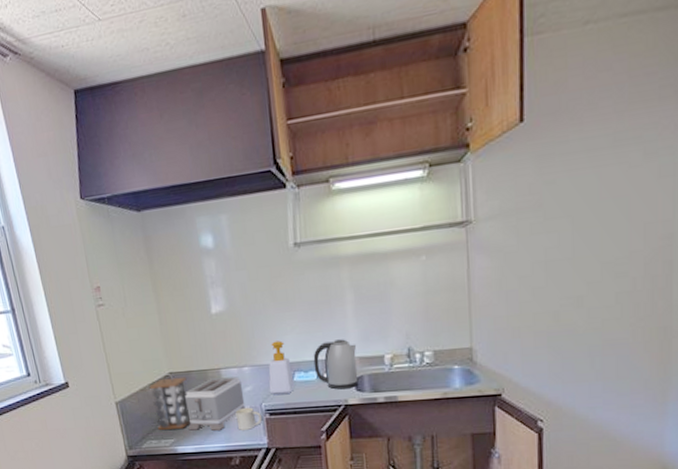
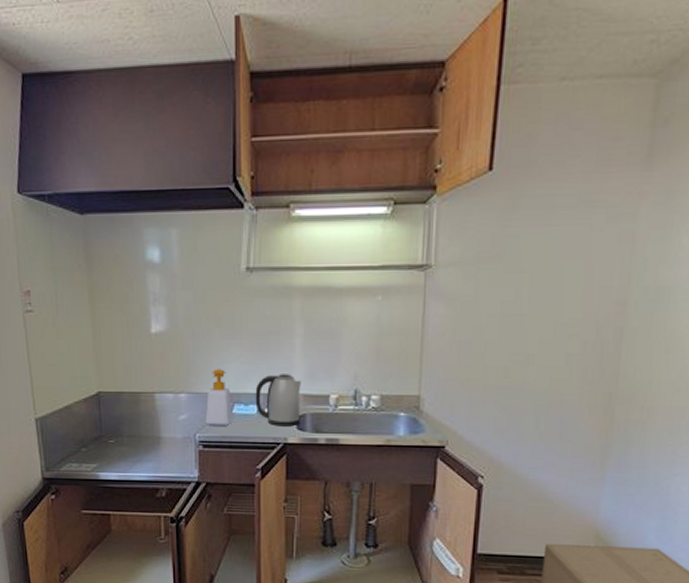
spice rack: present [149,373,190,430] -> none [75,392,117,454]
toaster: present [185,376,246,431] -> none [113,401,178,459]
mug: present [235,407,263,431] -> none [167,436,196,462]

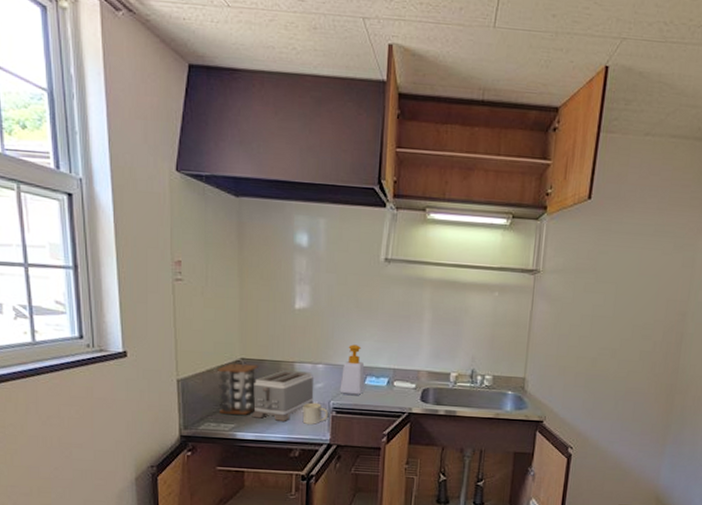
spice rack: none [75,392,117,454] -> present [217,358,258,415]
toaster: none [113,401,178,459] -> present [252,369,314,421]
mug: none [167,436,196,462] -> present [302,402,329,426]
kettle: present [255,374,302,427] -> none [385,352,428,399]

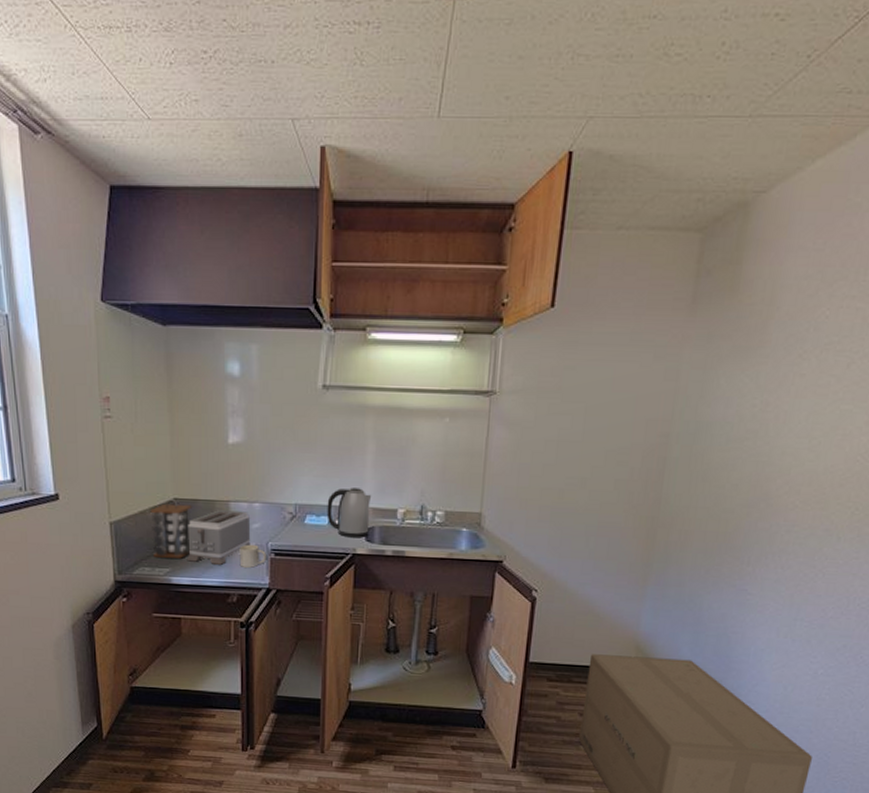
soap bottle: present [339,344,365,395] -> none [278,480,305,535]
kettle: none [385,352,428,399] -> present [327,488,372,538]

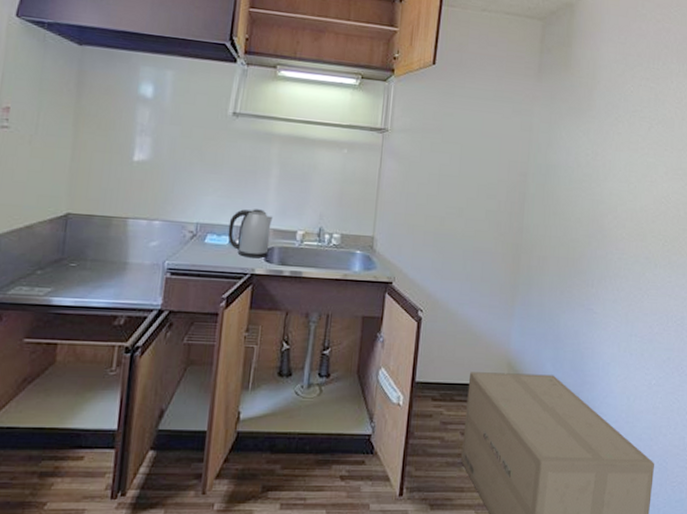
spice rack: present [150,498,192,559] -> none [35,213,86,278]
toaster: present [187,509,251,565] -> none [73,225,148,284]
mug: present [239,544,267,569] -> none [131,262,163,289]

